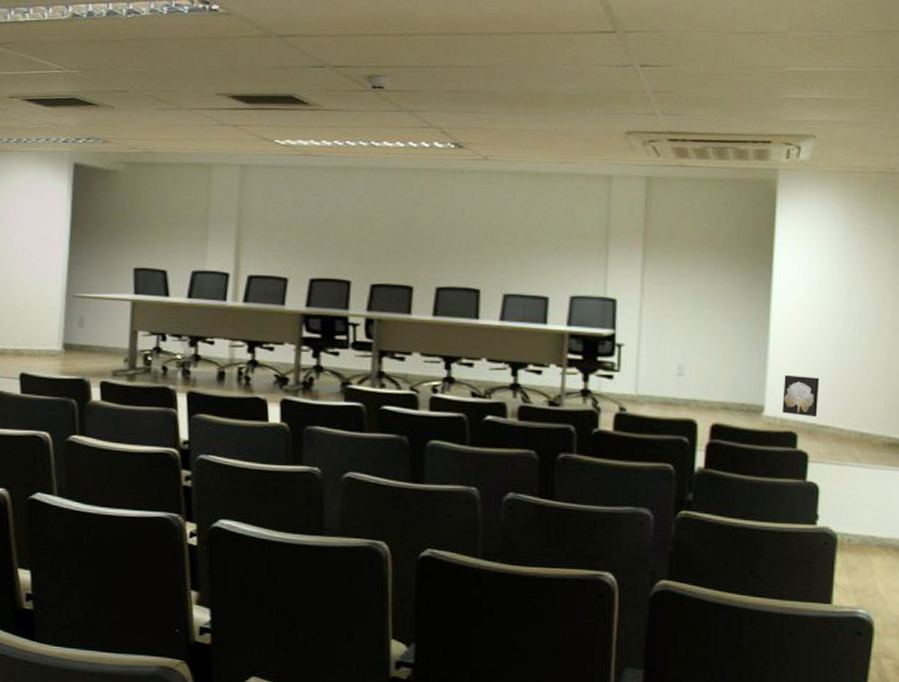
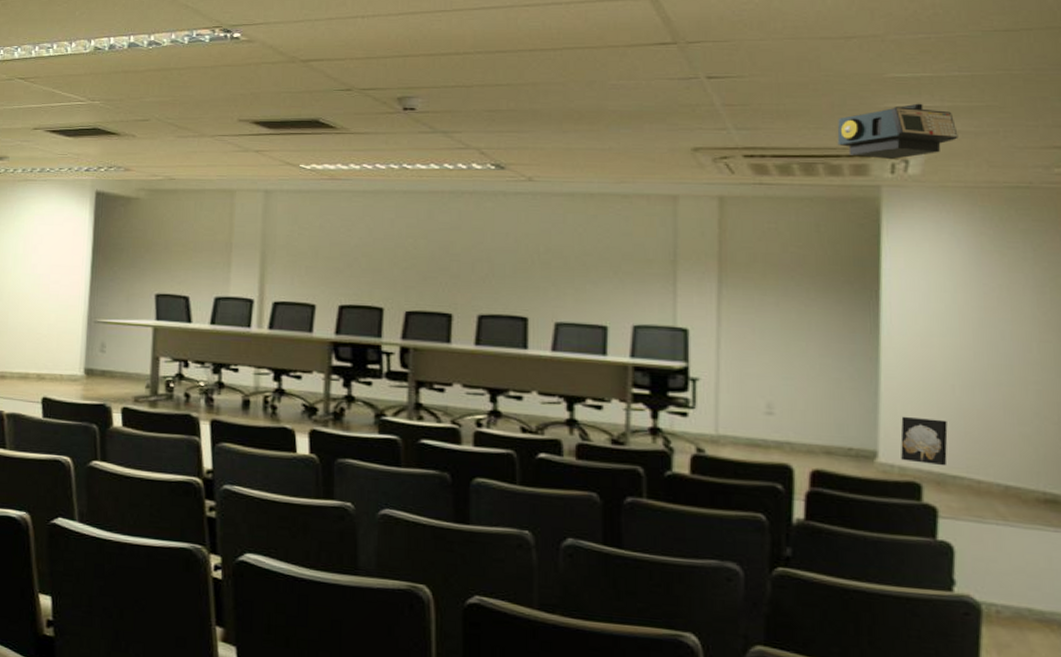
projector: none [745,95,841,145] -> present [837,103,958,159]

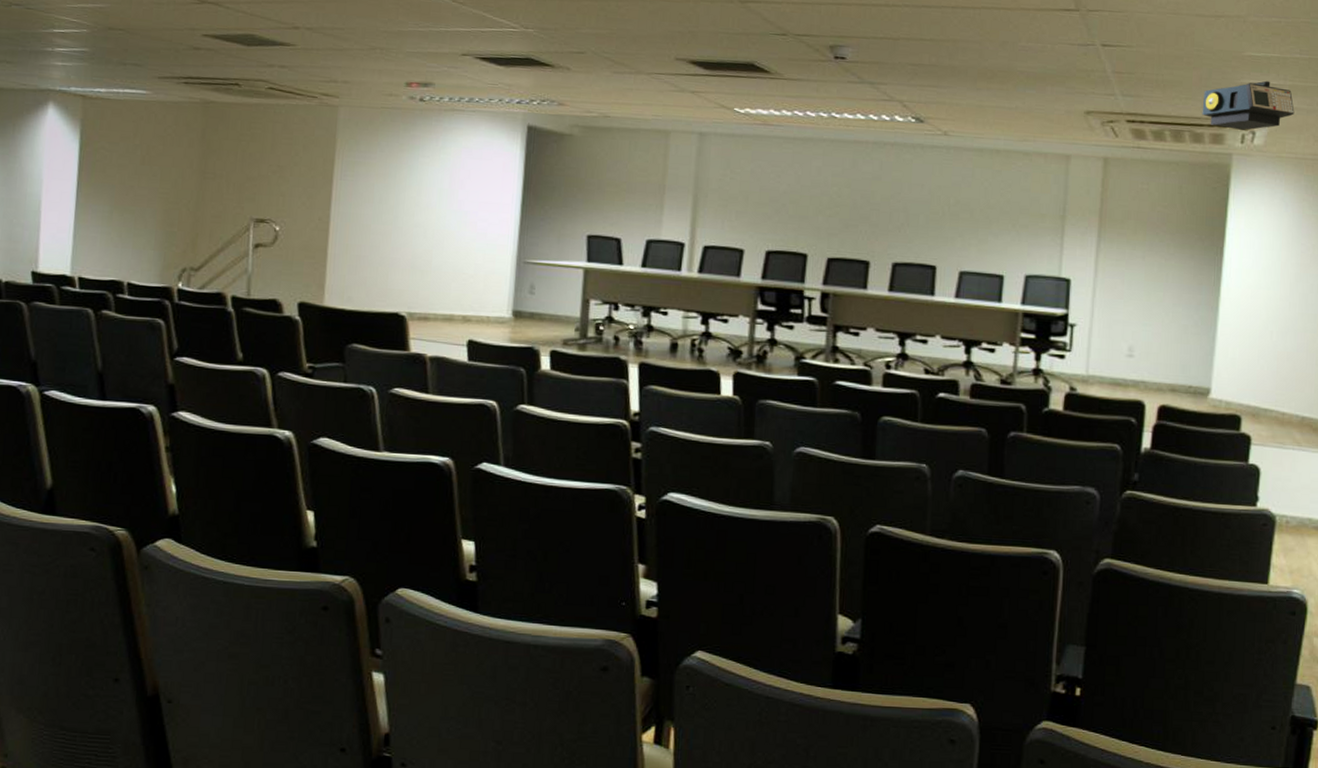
wall art: present [900,416,948,466] -> none [1228,358,1265,401]

